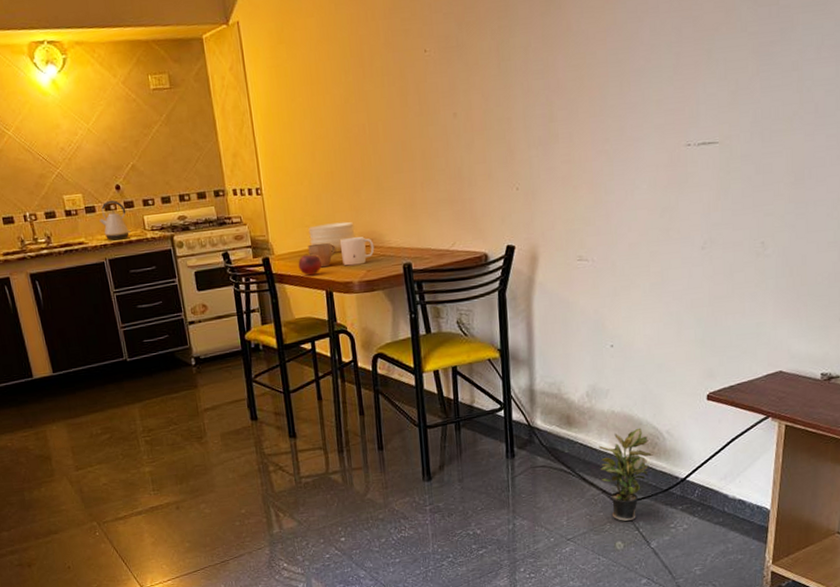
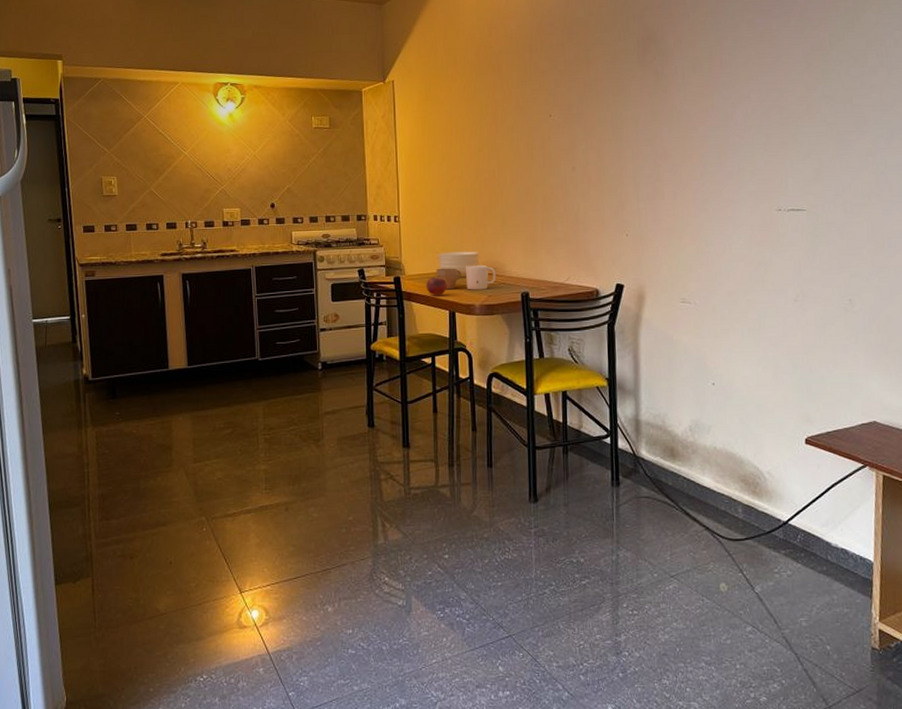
kettle: present [99,200,132,241] -> none [252,215,279,251]
potted plant: present [599,428,653,522] -> none [702,466,755,562]

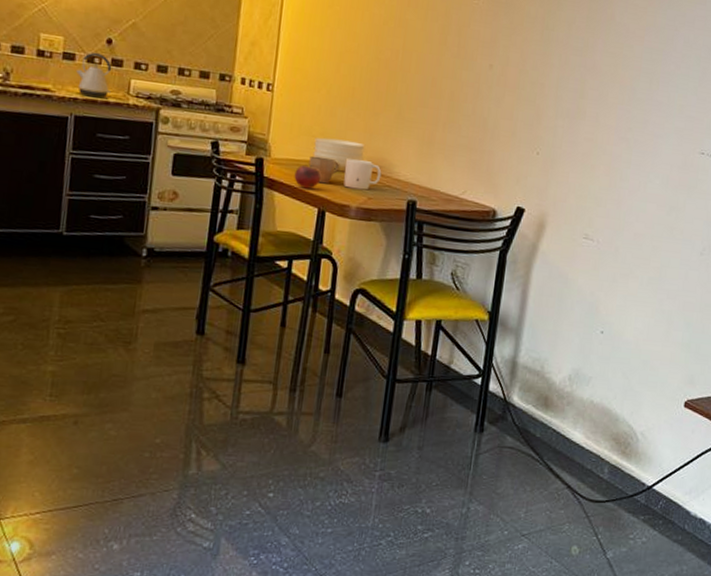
kettle: none [252,215,279,251] -> present [76,52,112,99]

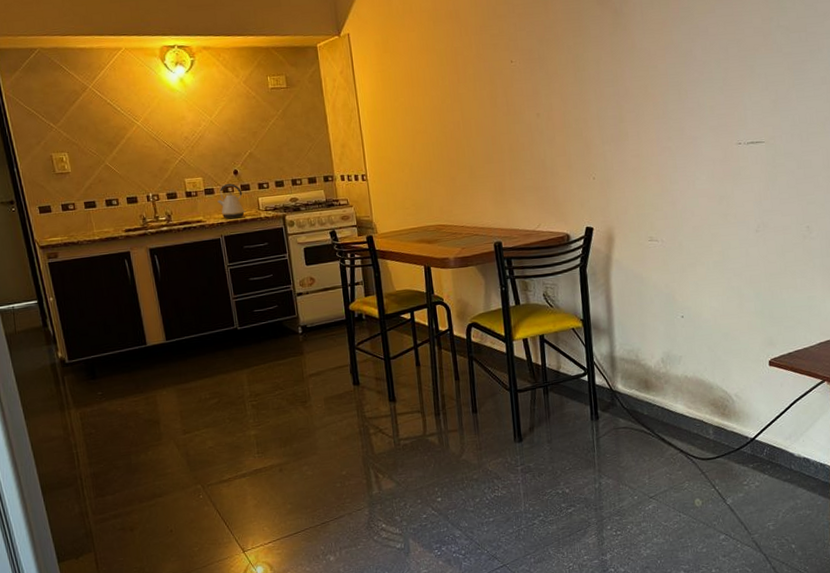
fruit: present [294,164,322,189] -> none [399,232,421,252]
cup: present [308,156,340,184] -> none [408,222,434,245]
bowl: present [312,137,366,172] -> none [408,205,451,232]
mug: present [343,159,382,190] -> none [436,218,469,244]

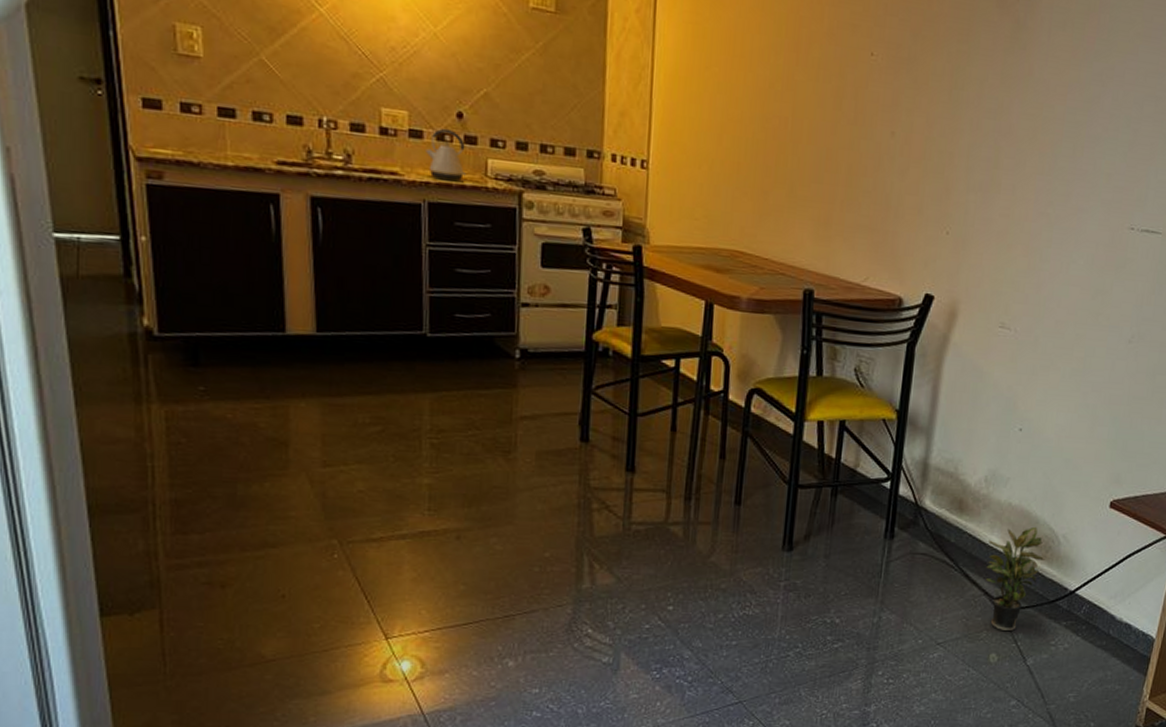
potted plant: none [675,391,724,480] -> present [985,526,1045,632]

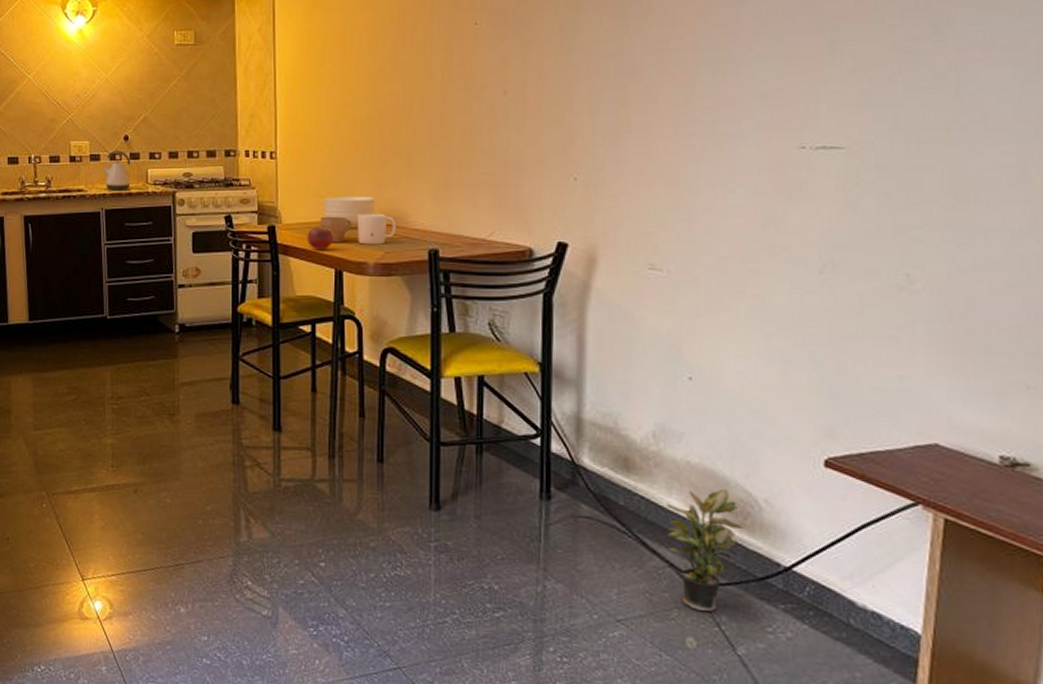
fruit: none [677,251,707,279] -> present [307,226,334,250]
cup: none [692,241,728,273] -> present [320,216,352,243]
bowl: none [696,220,755,260] -> present [323,196,376,229]
mug: none [731,244,774,279] -> present [356,214,397,245]

